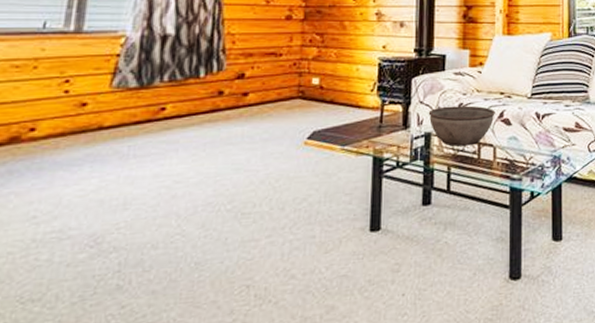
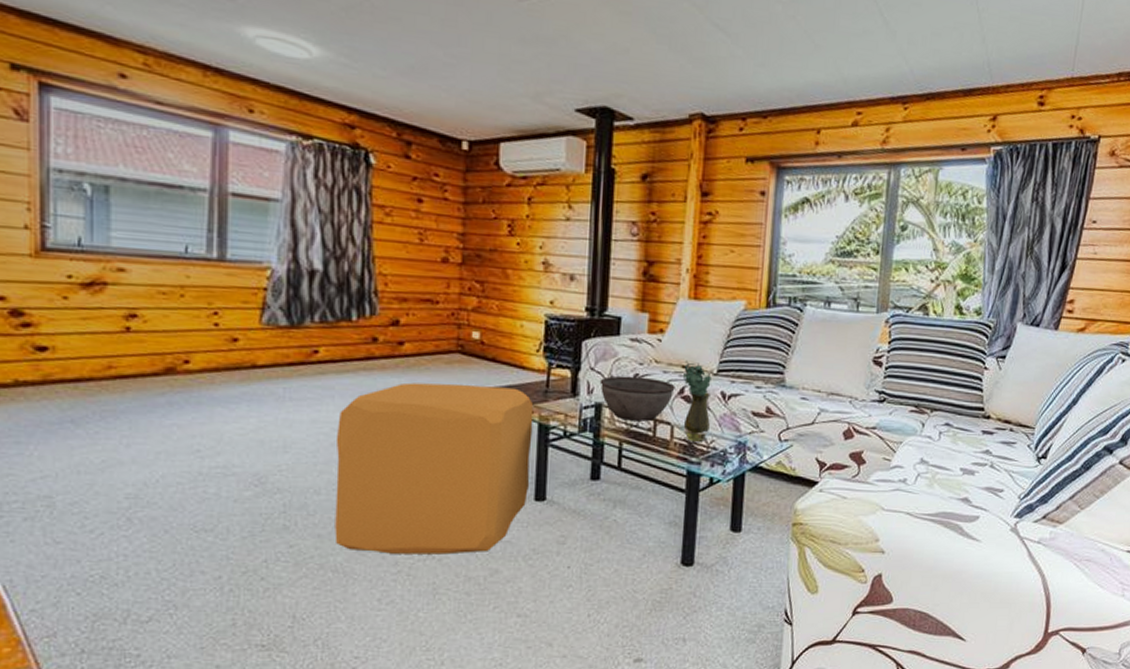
pouf: none [169,126,369,304] -> present [335,382,534,555]
vase: none [501,87,529,160] -> present [682,360,712,442]

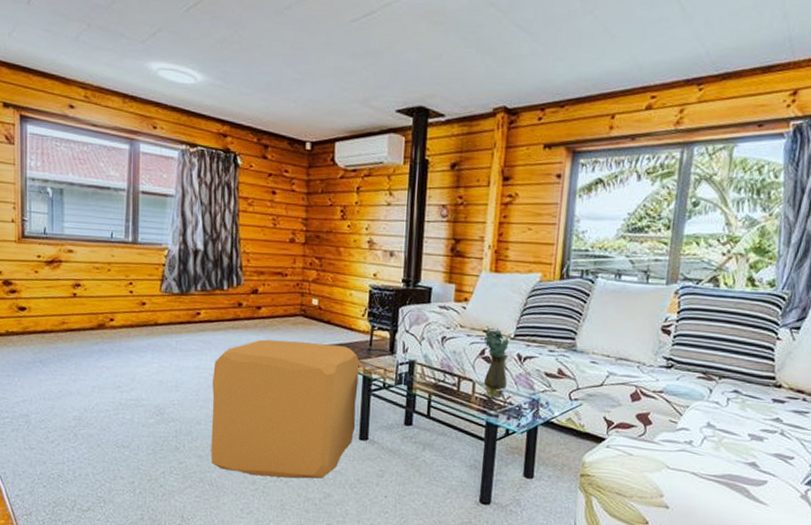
bowl: present [599,375,675,422] -> none [413,337,477,378]

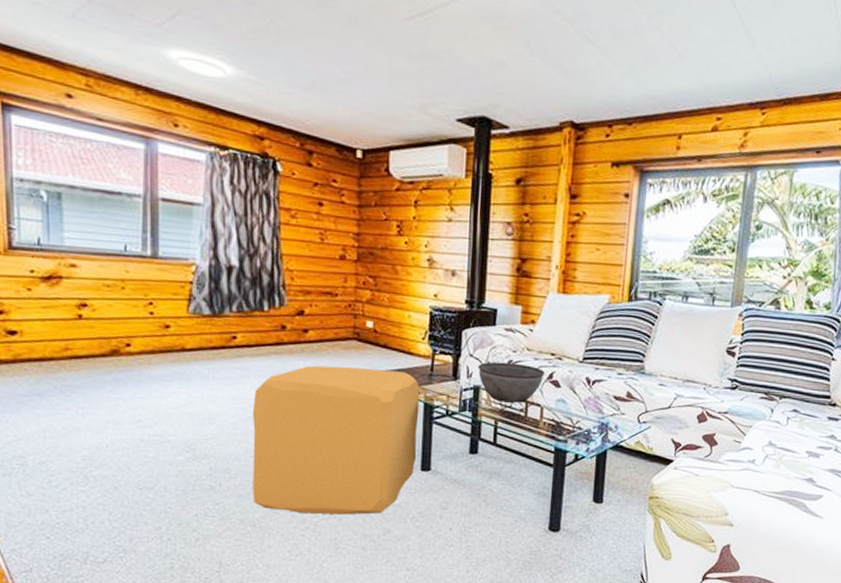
bowl: none [413,337,477,378] -> present [477,361,545,403]
vase: present [483,325,509,397] -> none [551,349,578,422]

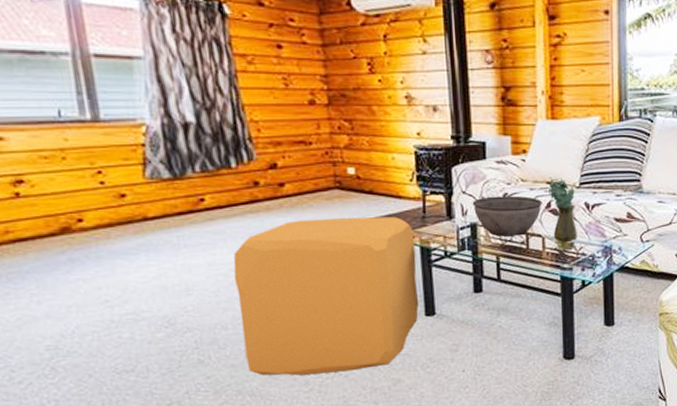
vase: none [551,349,578,422] -> present [547,177,578,250]

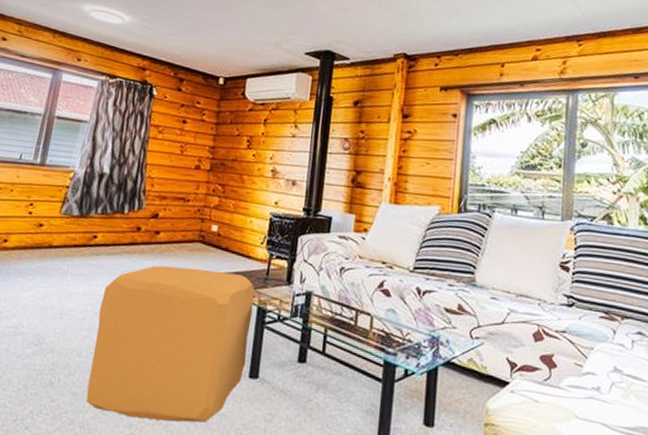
bowl: present [472,195,542,237] -> none [311,268,376,311]
vase: present [547,177,578,250] -> none [381,257,408,334]

